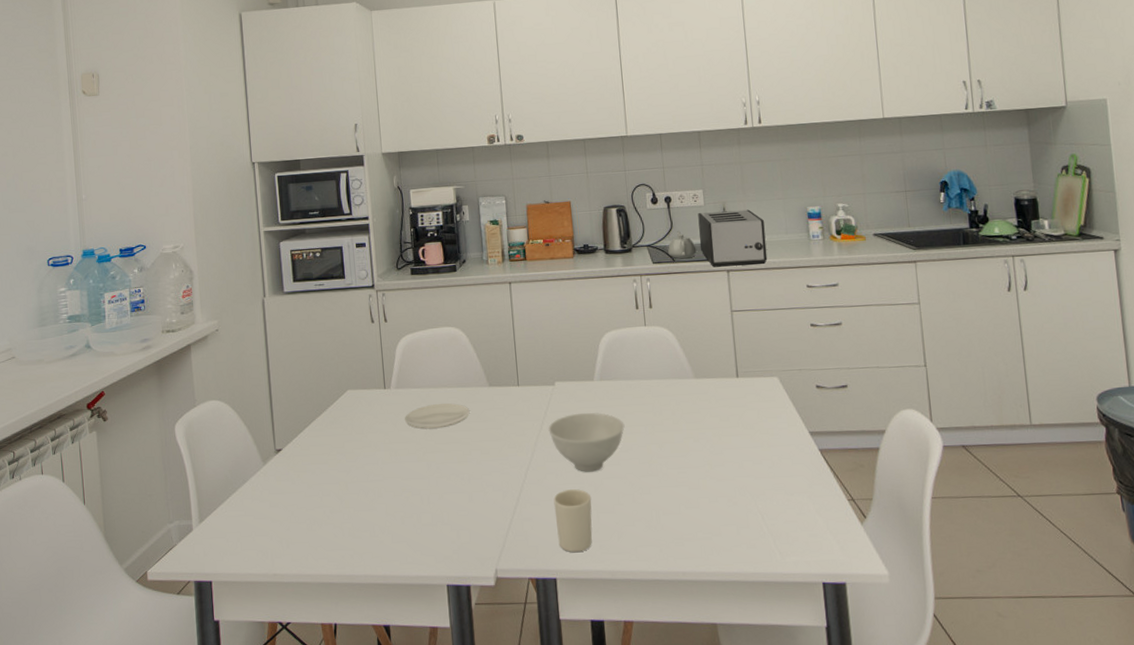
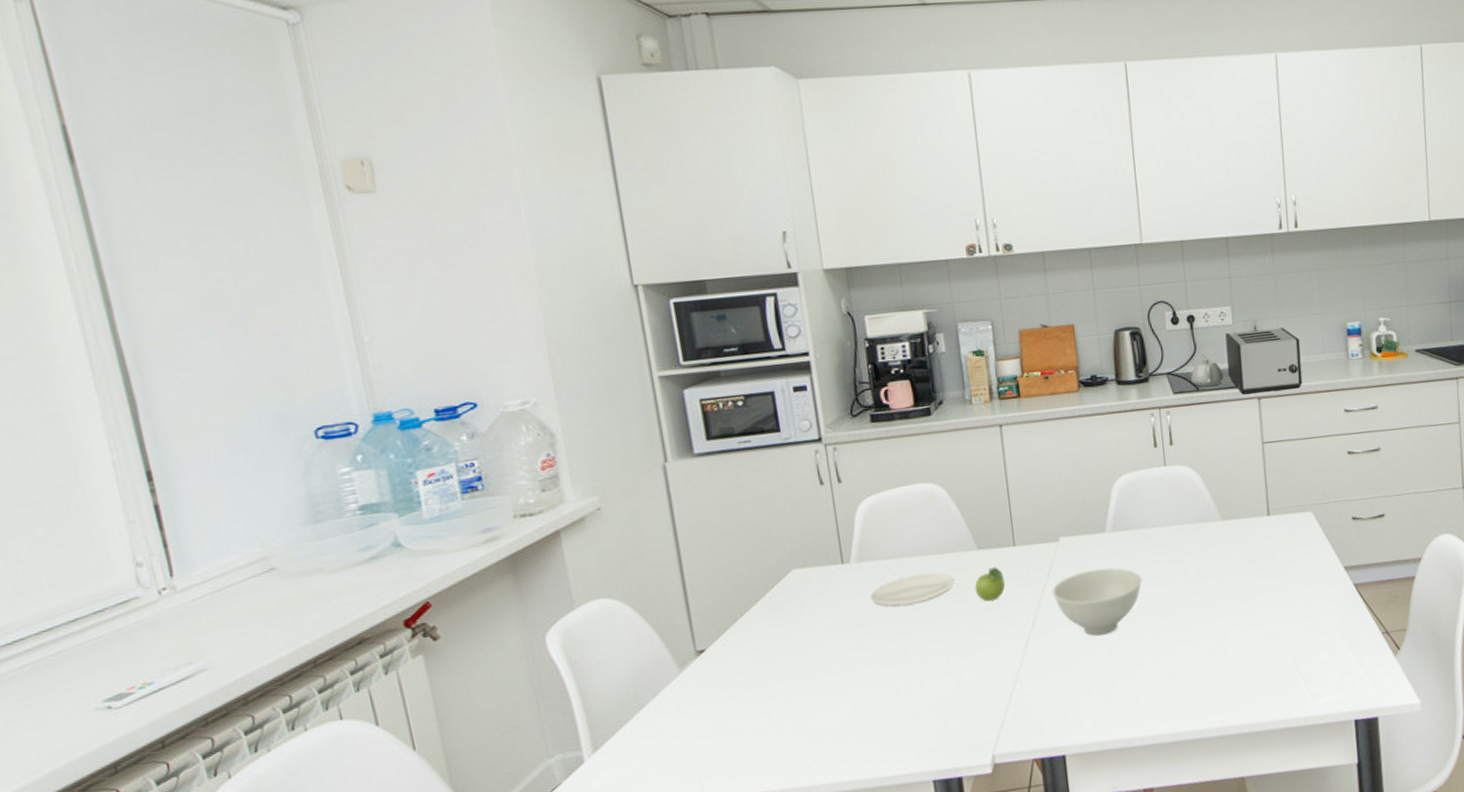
fruit: none [485,402,511,432] -> present [974,566,1006,602]
mug: present [553,489,592,553] -> none [1060,655,1106,725]

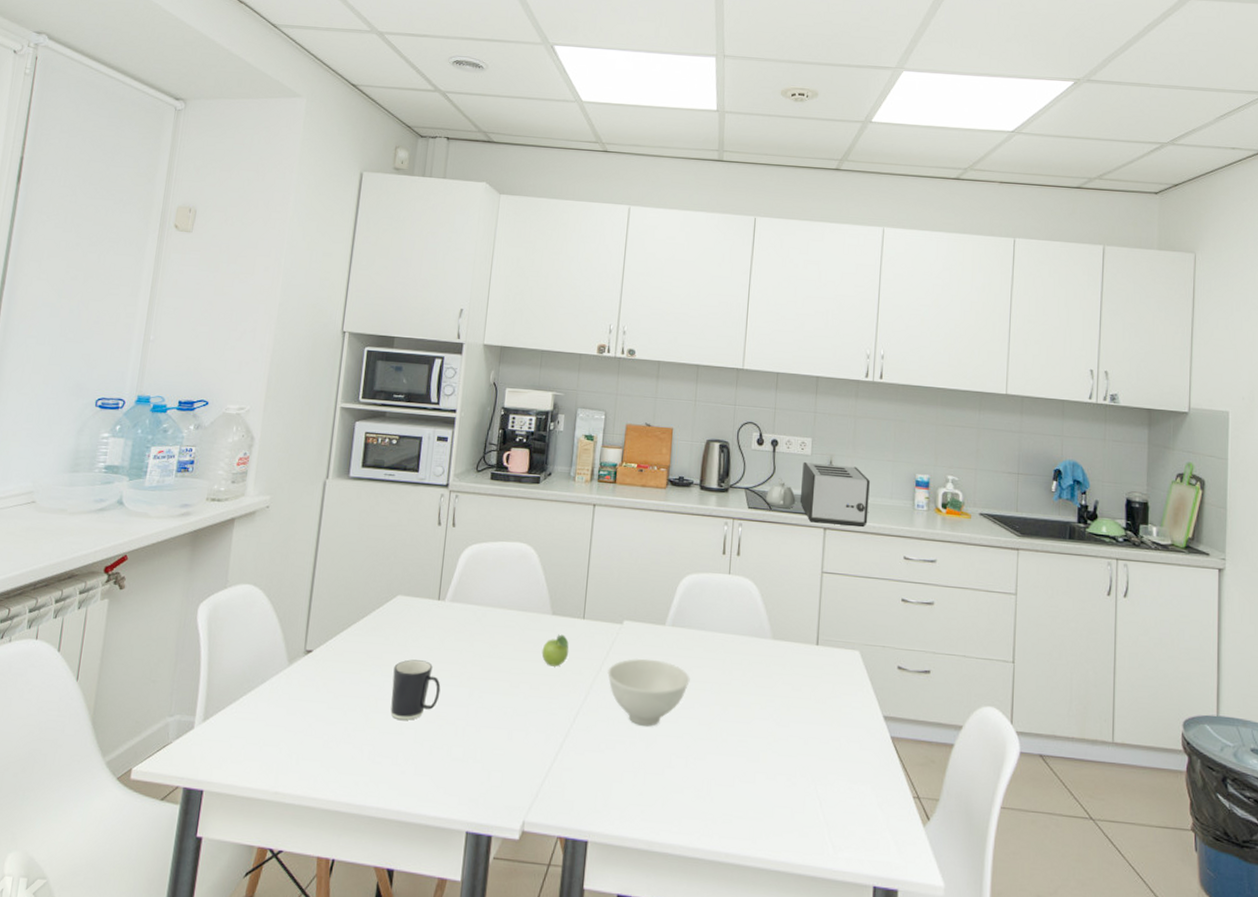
mug: none [808,629,870,695] -> present [390,659,441,720]
plate: present [870,573,955,607] -> none [453,625,527,654]

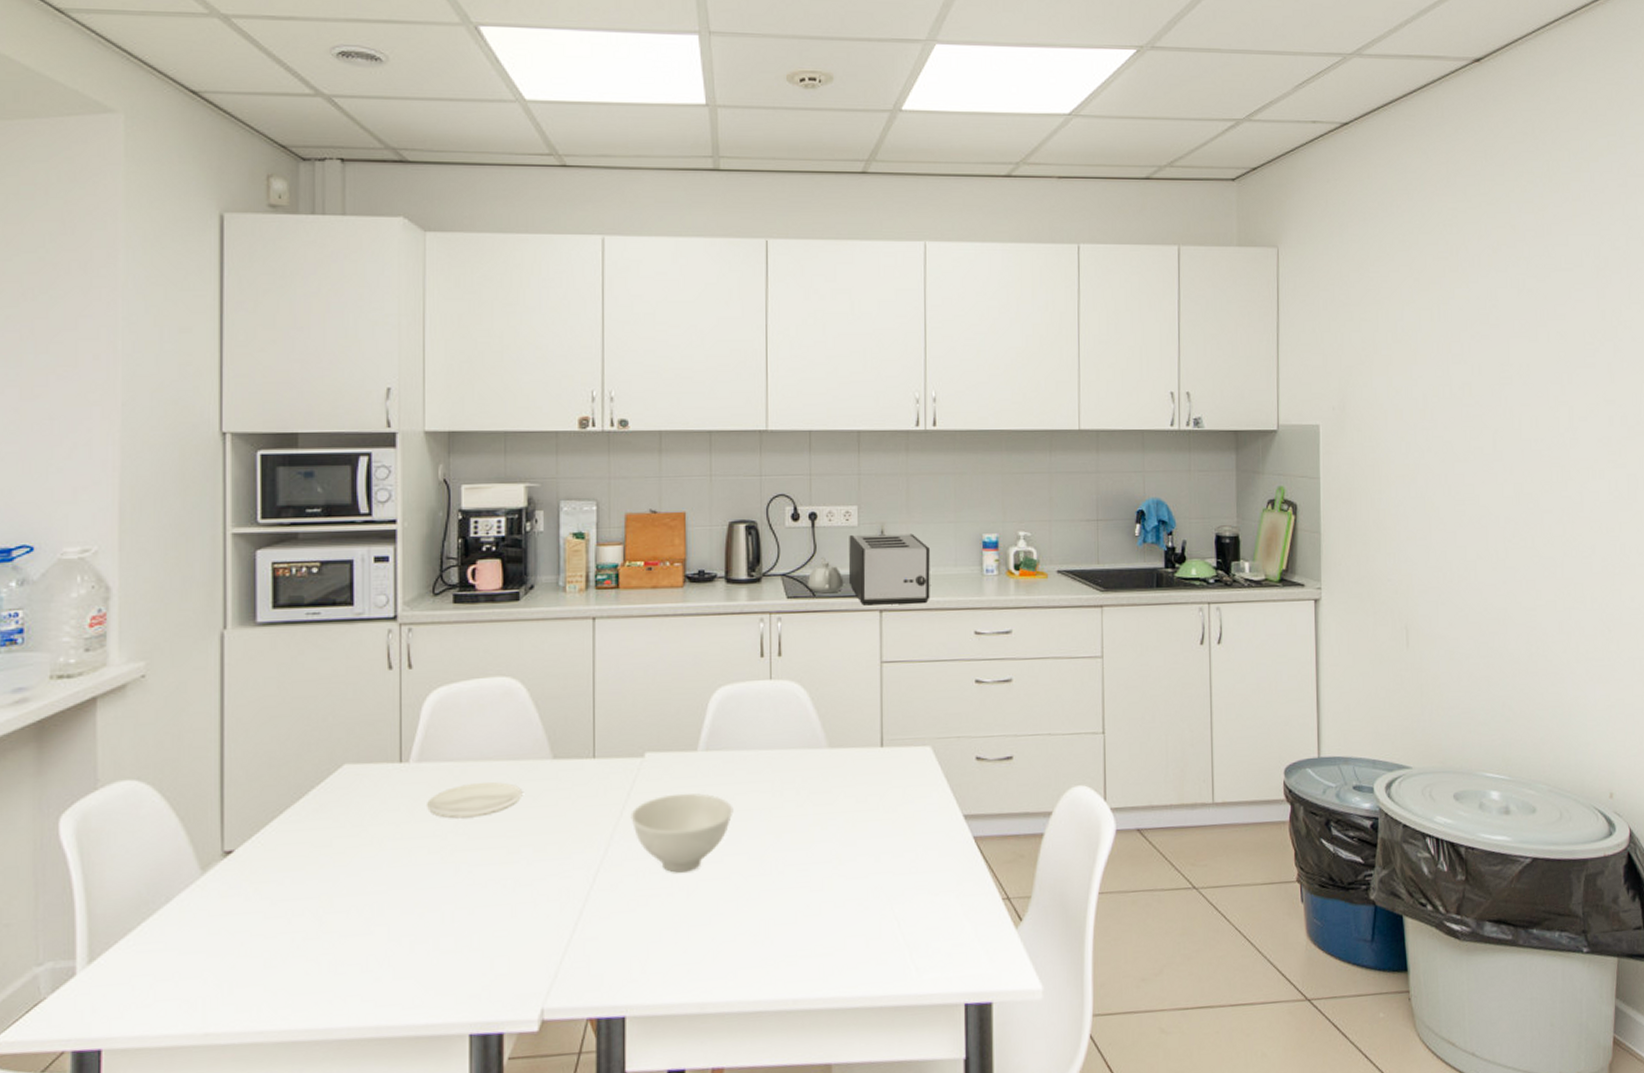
mug: present [390,659,441,720] -> none [350,839,416,917]
plate: none [453,625,527,654] -> present [426,781,523,819]
fruit: present [541,634,569,667] -> none [544,780,579,821]

